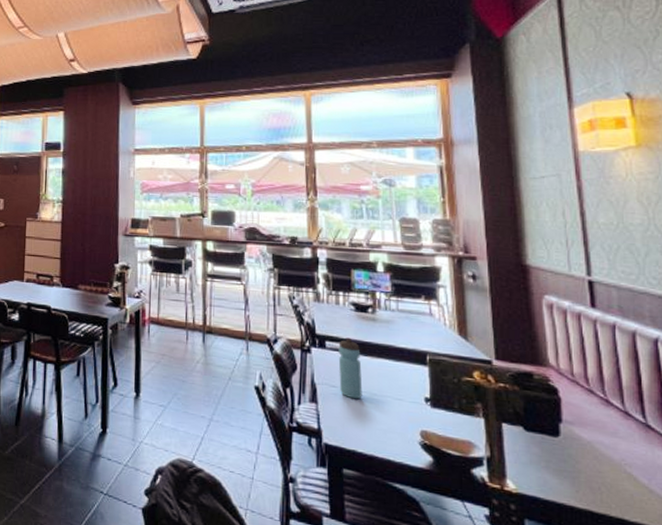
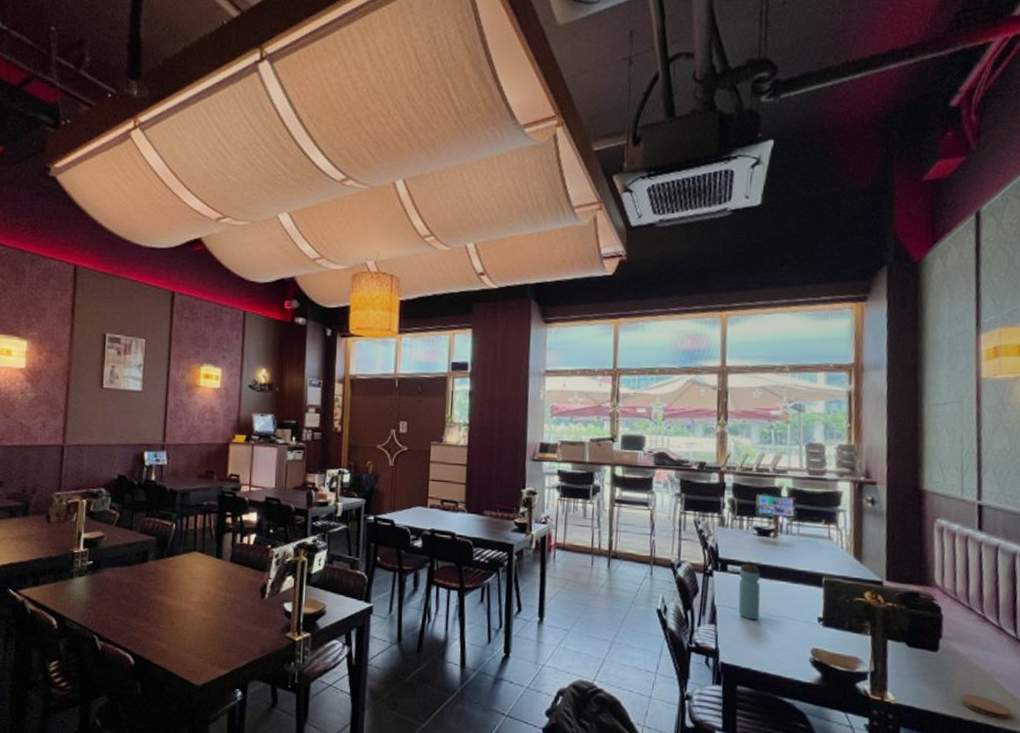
coaster: none [590,484,650,515] -> present [960,694,1012,720]

